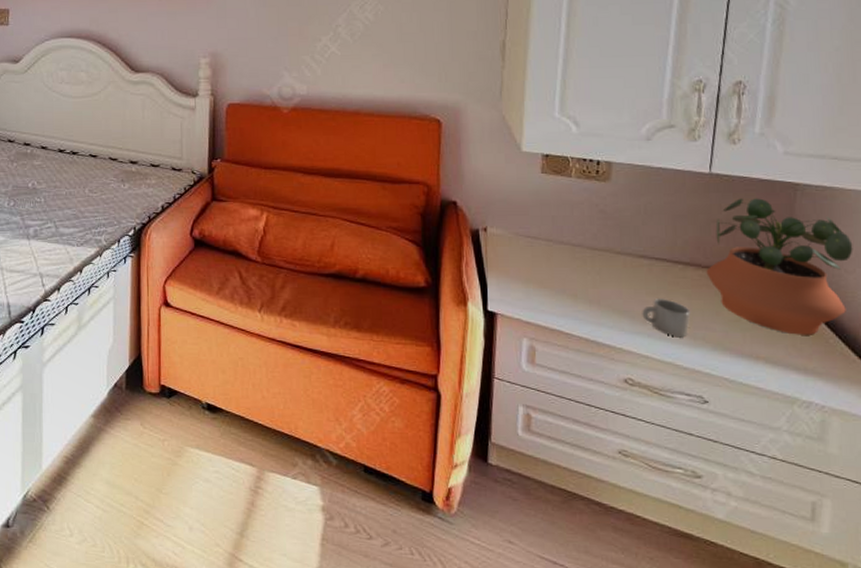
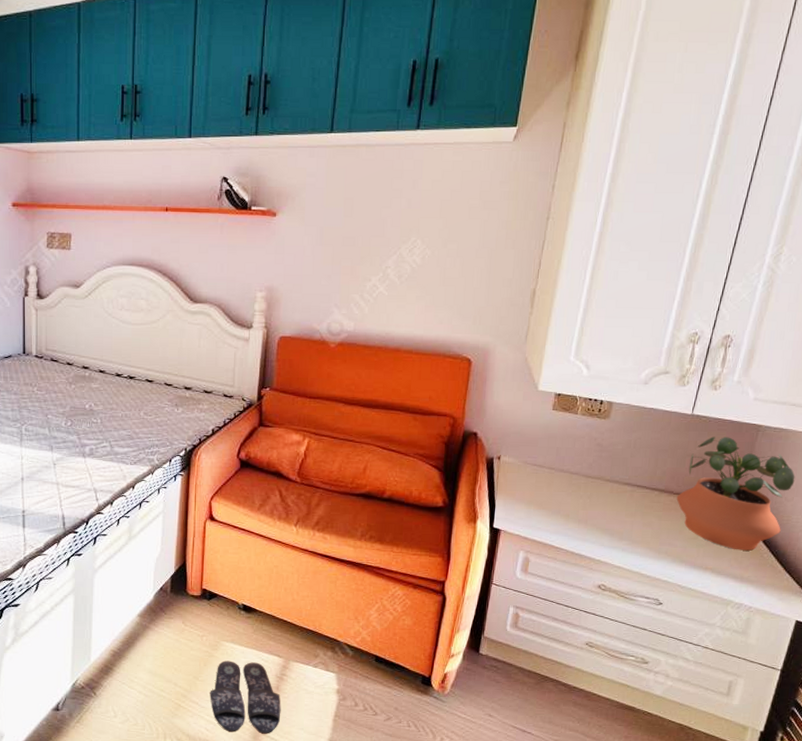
slippers: none [175,470,259,561] -> present [210,660,281,734]
mug: present [642,299,691,338] -> none [620,519,659,552]

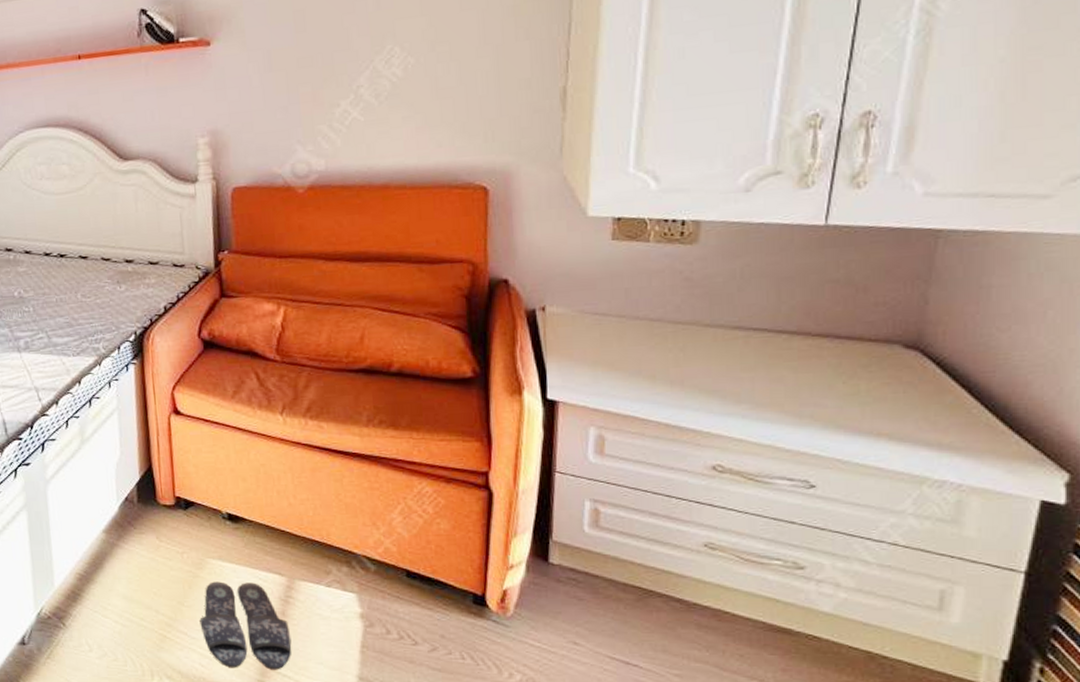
potted plant: present [676,436,795,551] -> none [817,250,1009,407]

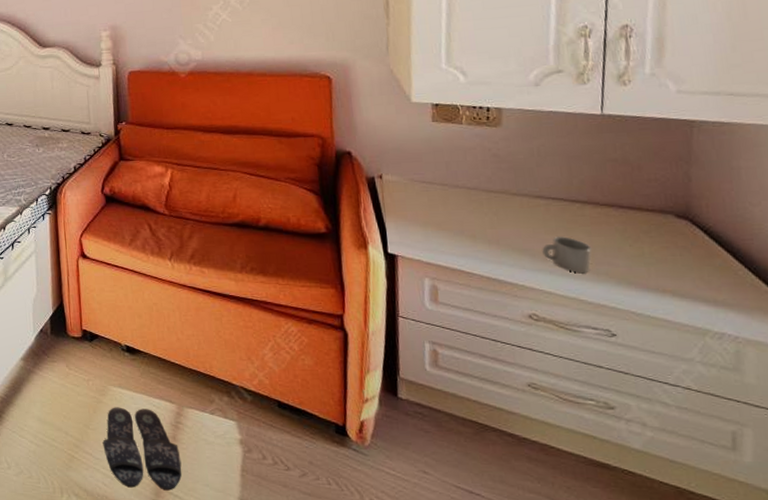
mug: none [735,374,797,417] -> present [542,237,592,274]

